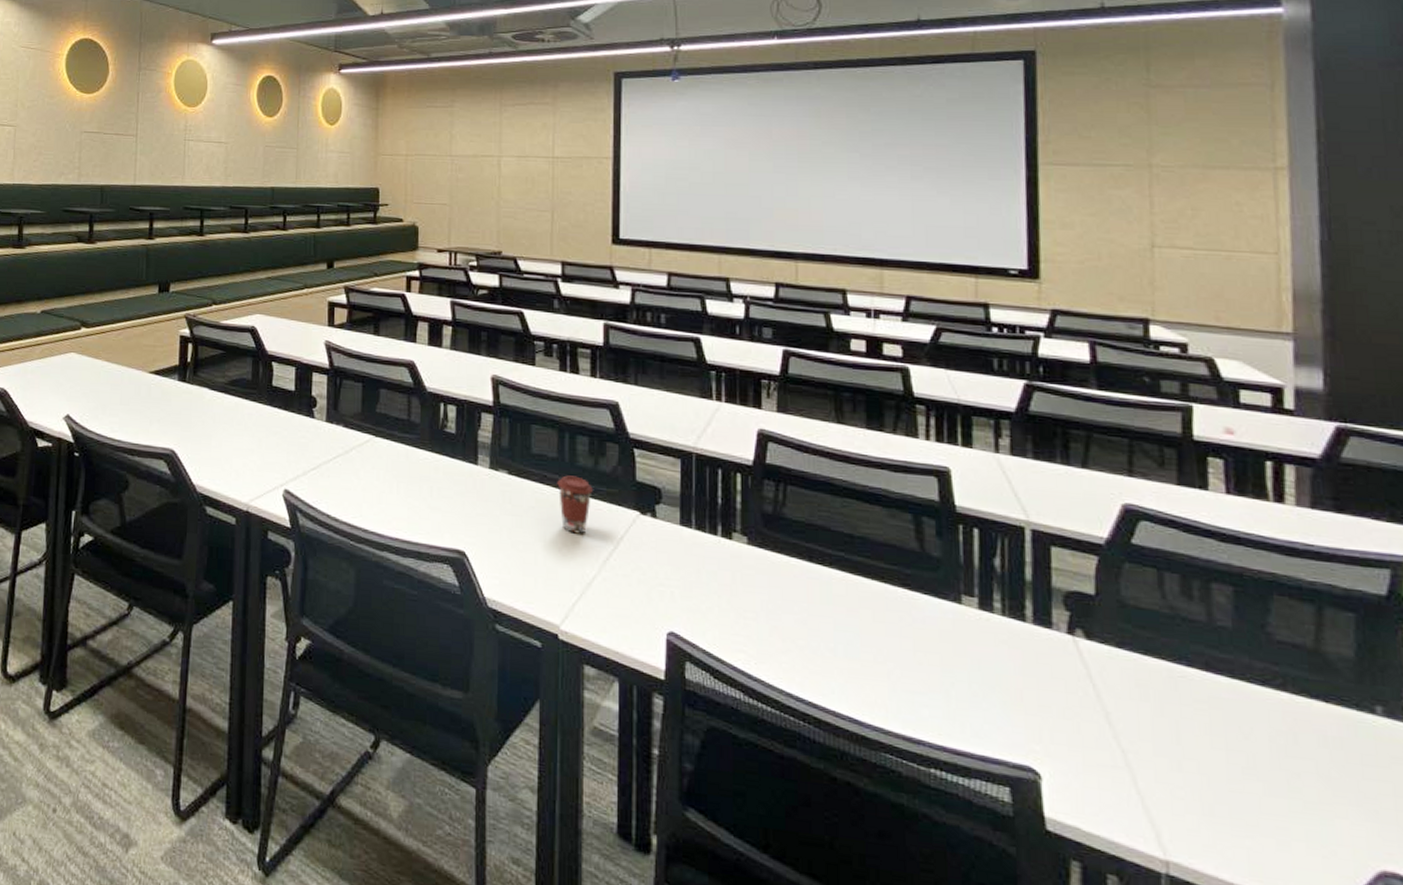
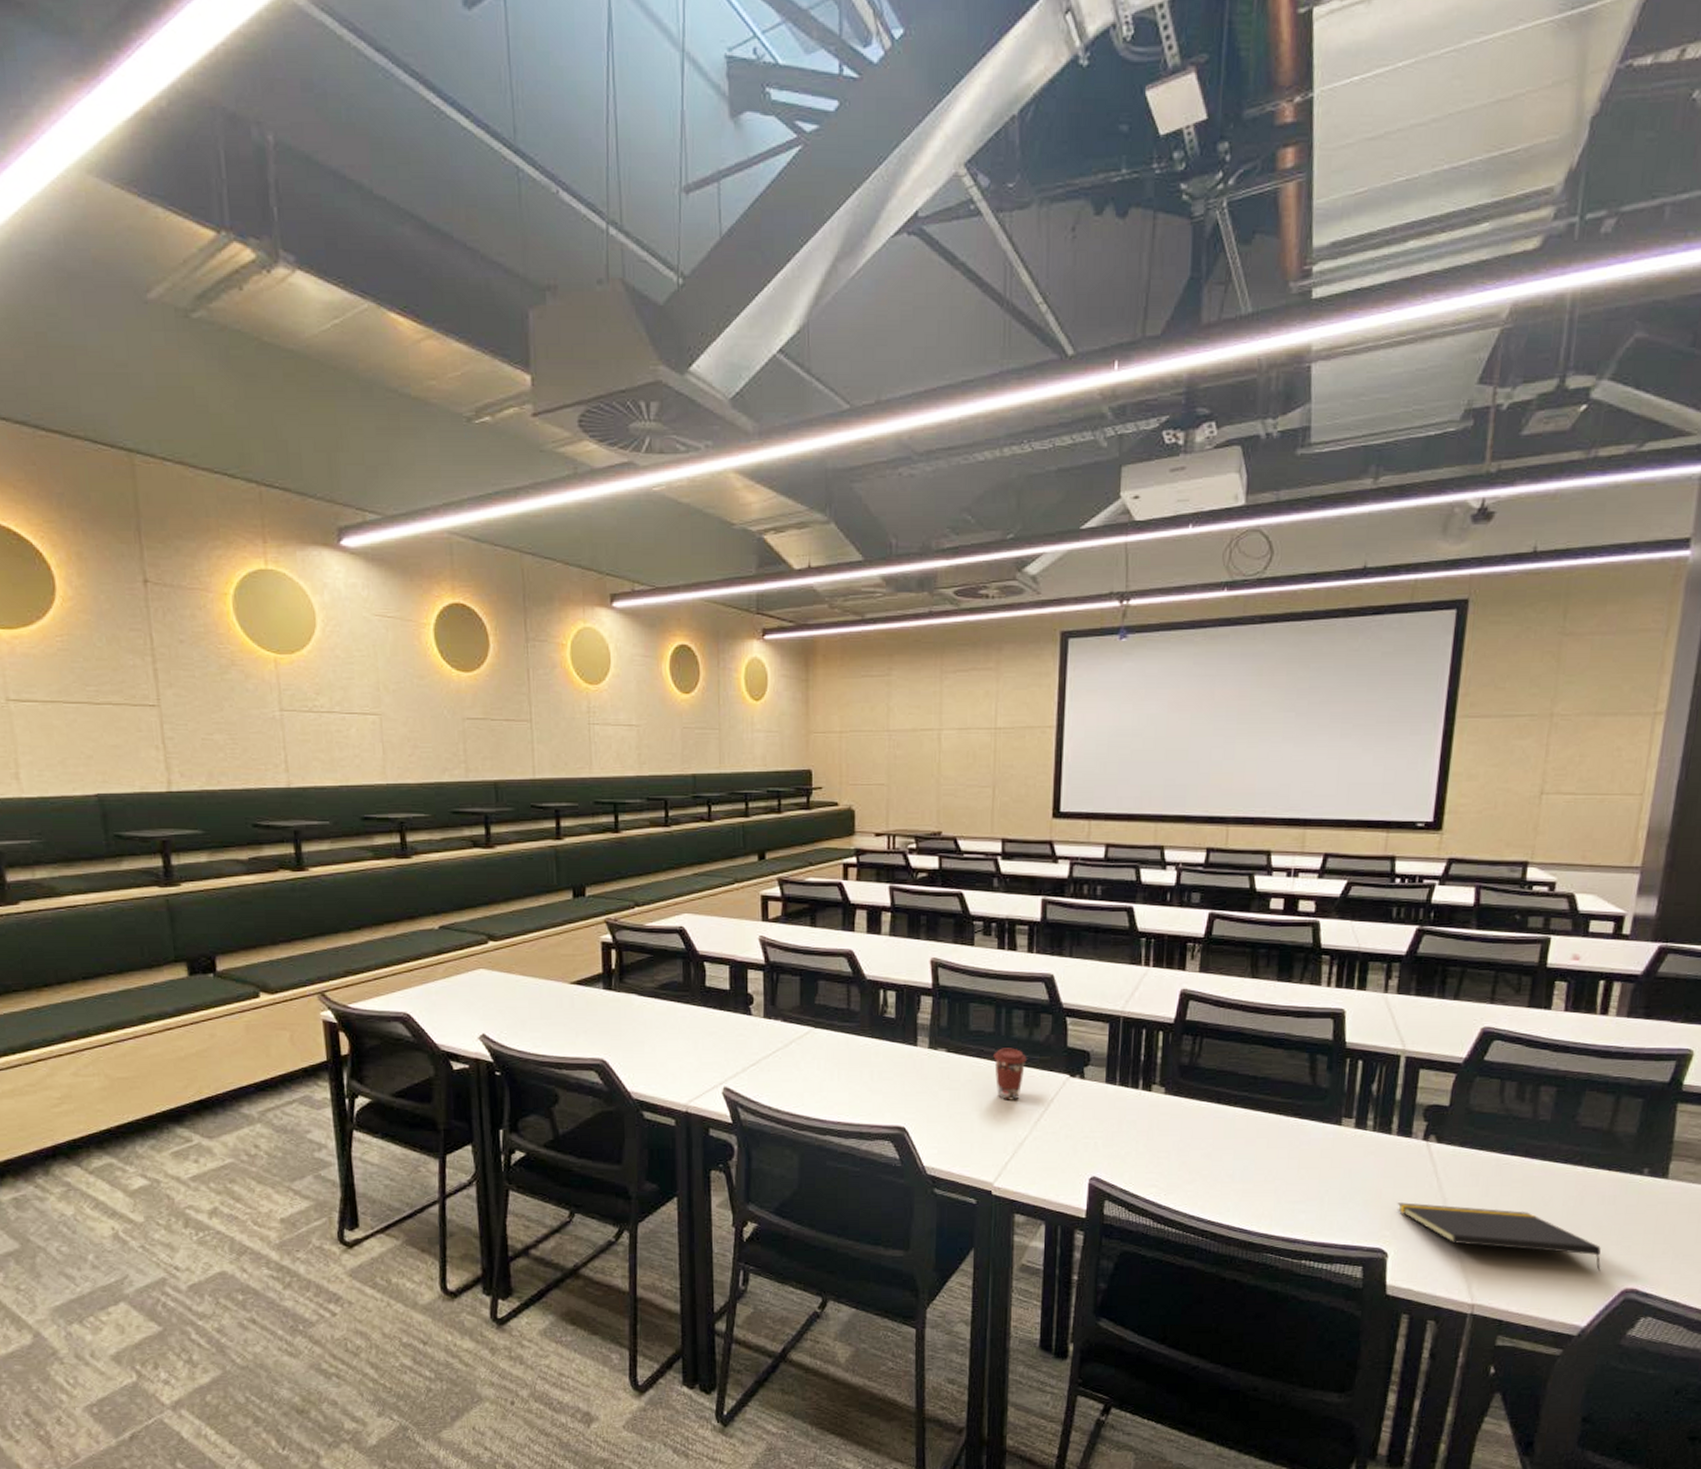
notepad: none [1045,710,1342,840] -> present [1396,1202,1601,1271]

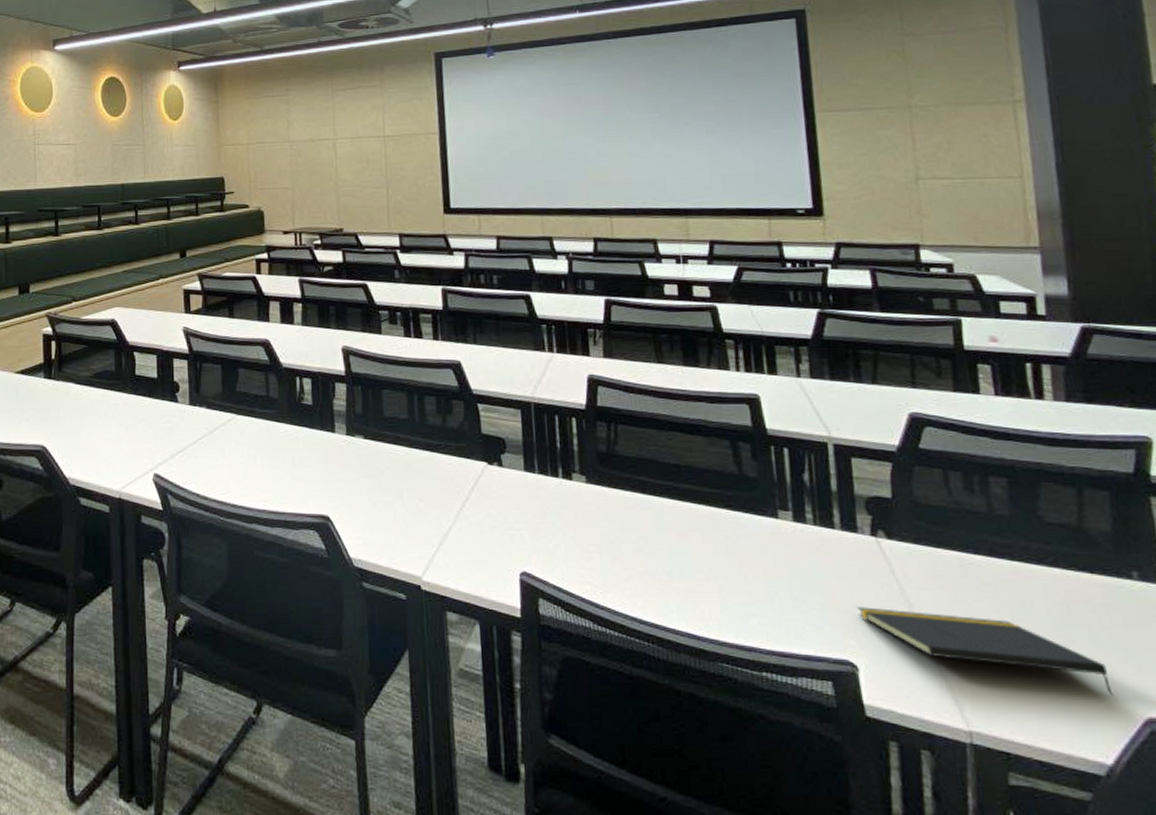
coffee cup: present [993,1048,1027,1100] -> none [410,434,443,489]

